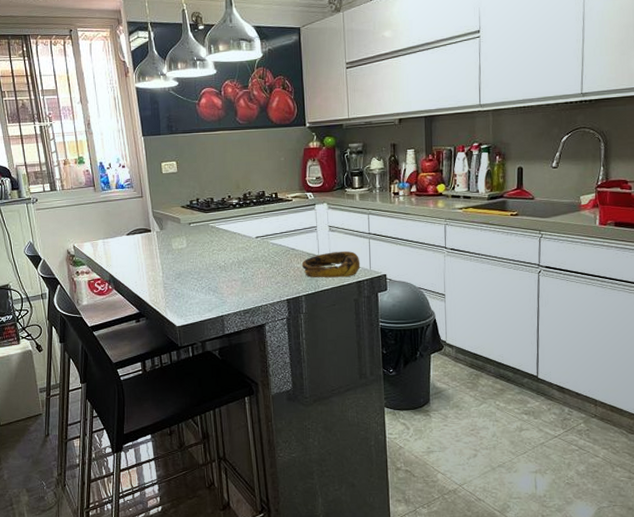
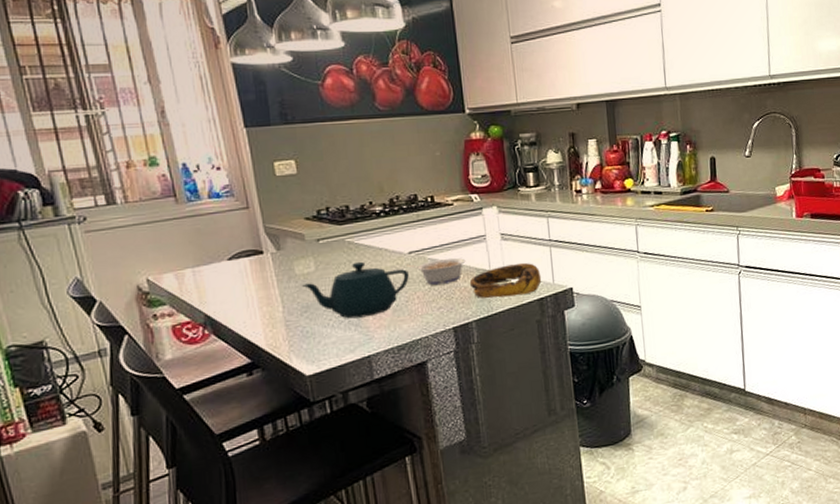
teapot: none [176,242,255,286] -> present [301,261,409,319]
legume: none [254,243,300,264] -> present [406,257,466,285]

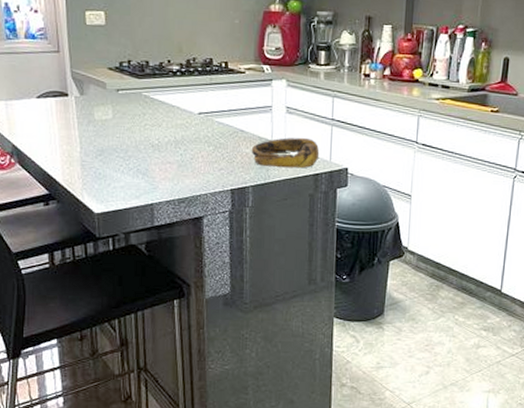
teapot: present [301,261,409,319] -> none [98,115,196,168]
legume: present [406,257,466,285] -> none [195,123,250,147]

